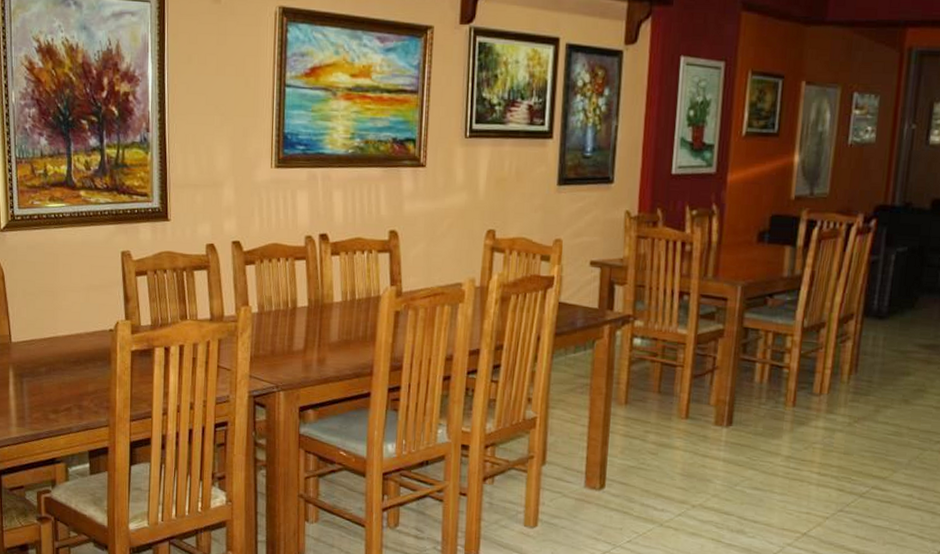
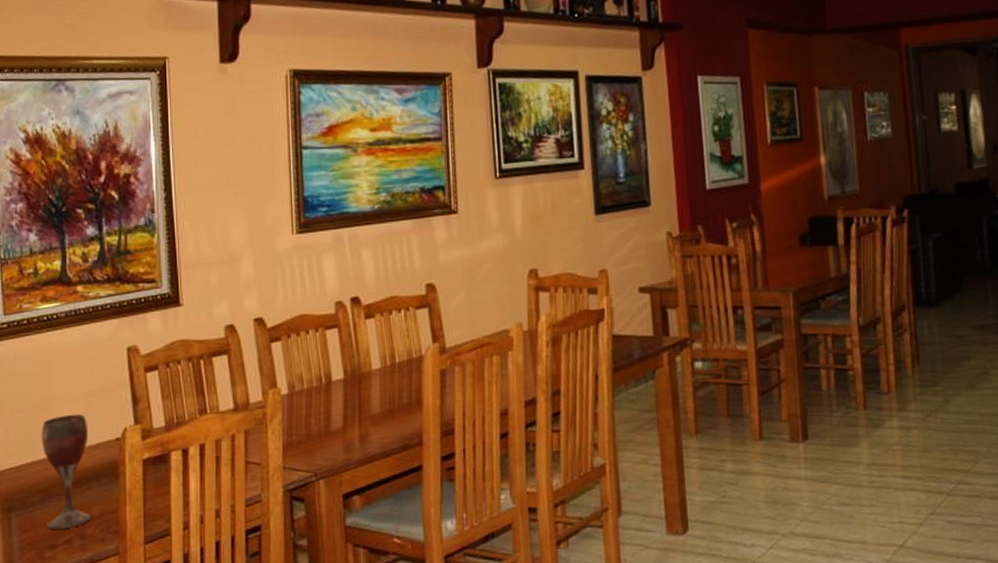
cup: none [47,303,88,399] -> present [41,414,92,530]

